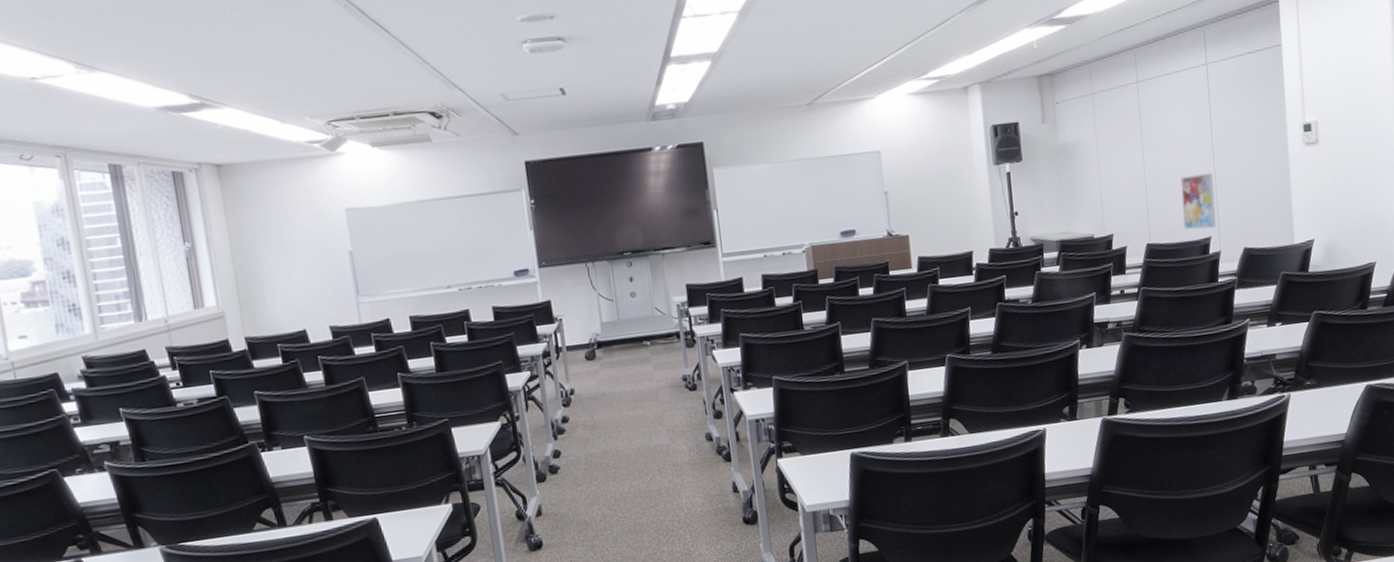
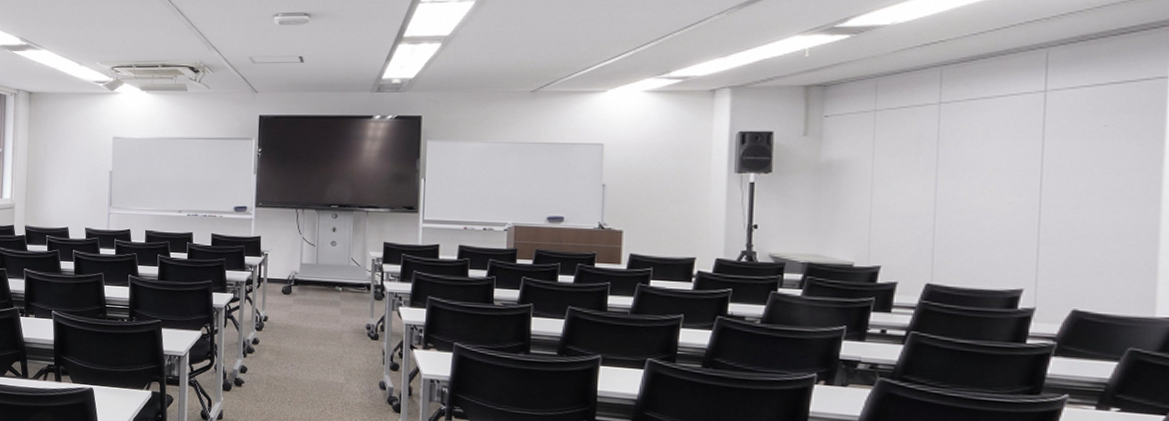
wall art: present [1180,173,1217,230] -> none [984,215,1036,279]

